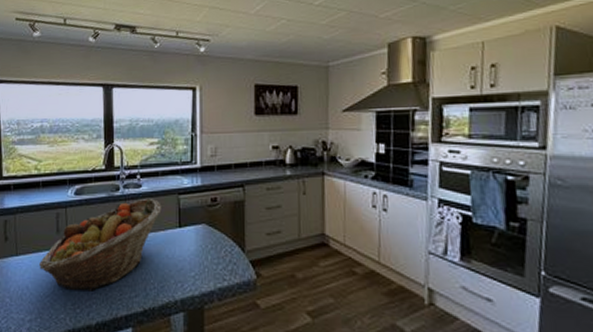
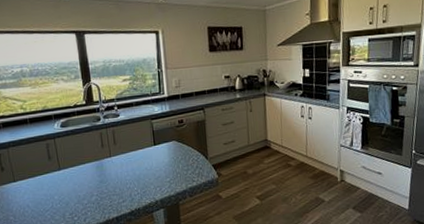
fruit basket: present [39,198,161,292] -> none [36,124,138,204]

